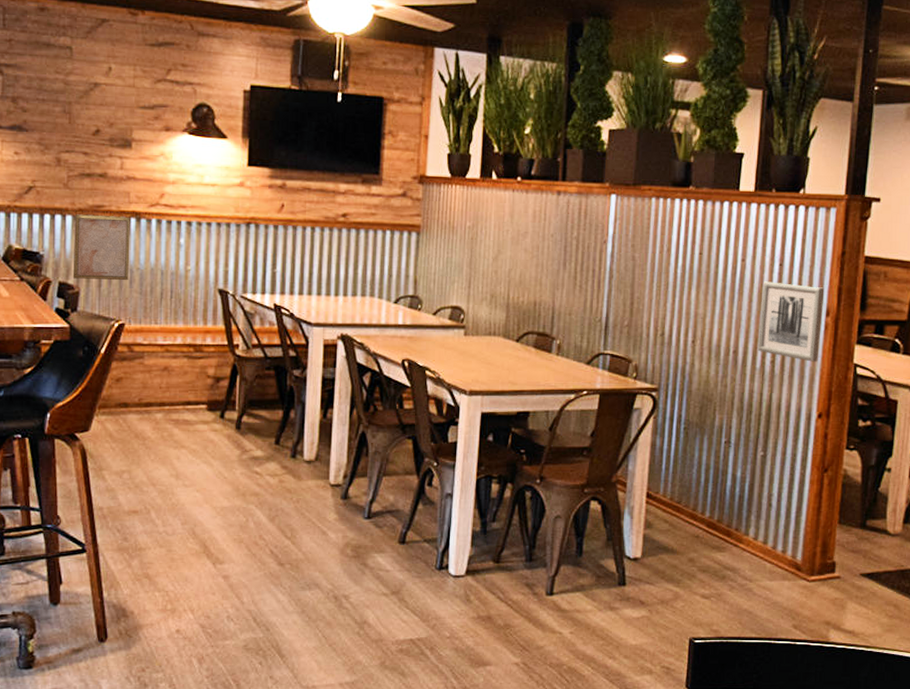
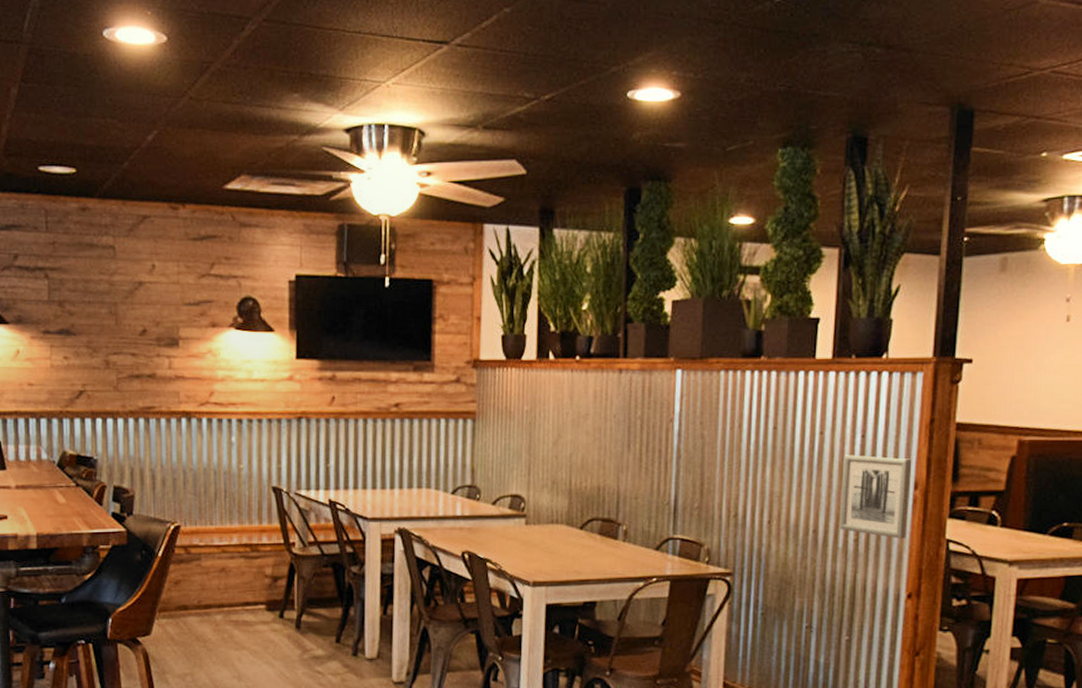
wall art: present [74,214,130,281] -> none [126,416,182,482]

